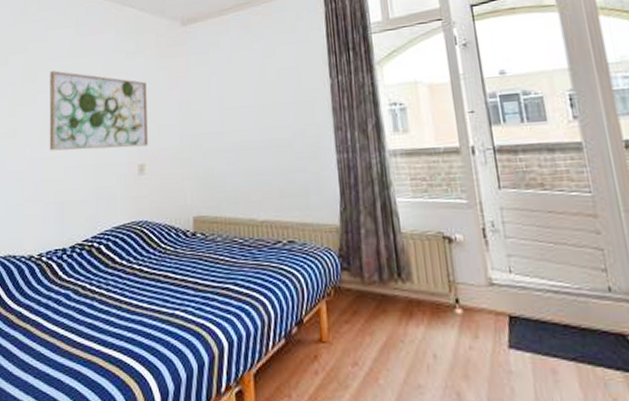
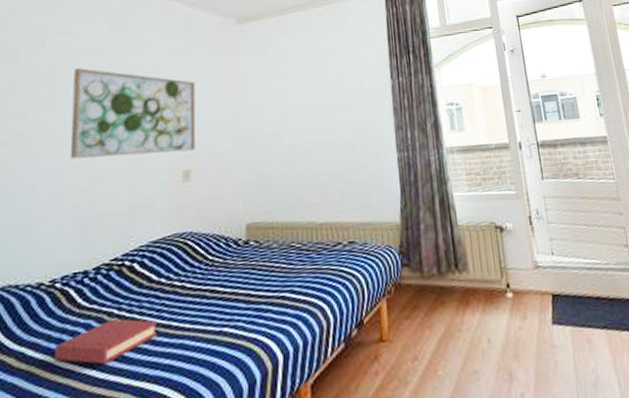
hardback book: none [44,292,120,331] -> present [54,318,157,365]

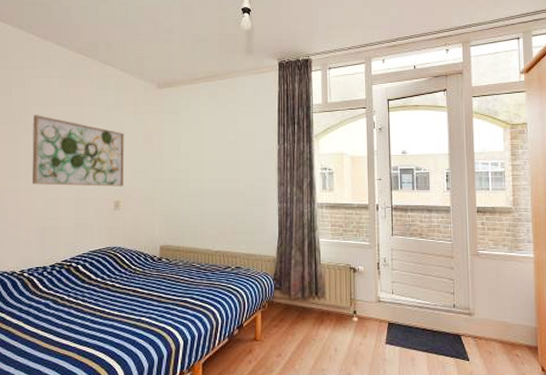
hardback book: present [54,318,157,365] -> none [25,302,95,332]

